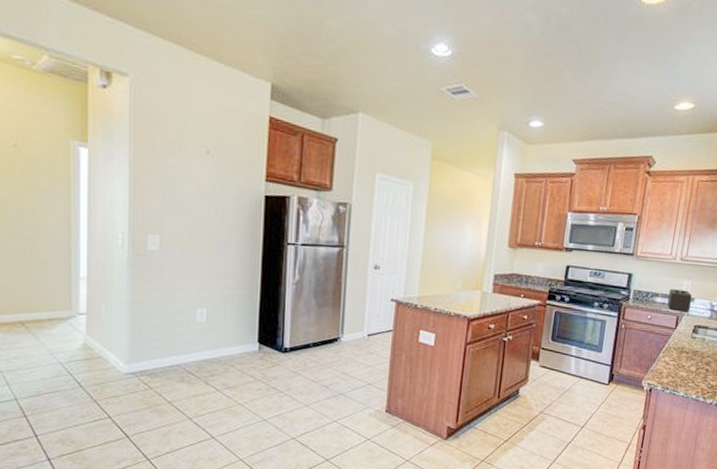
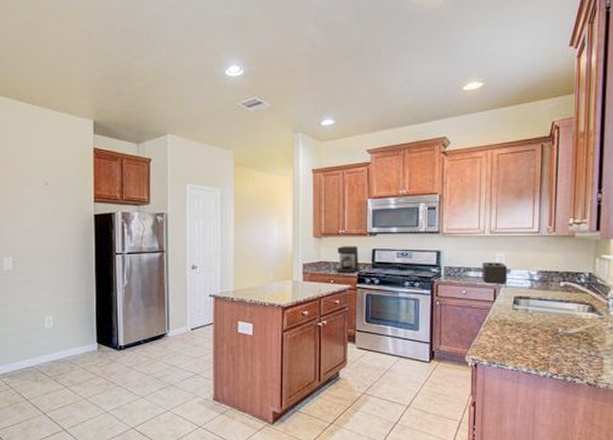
coffee maker: none [527,259,553,290] -> present [336,246,359,274]

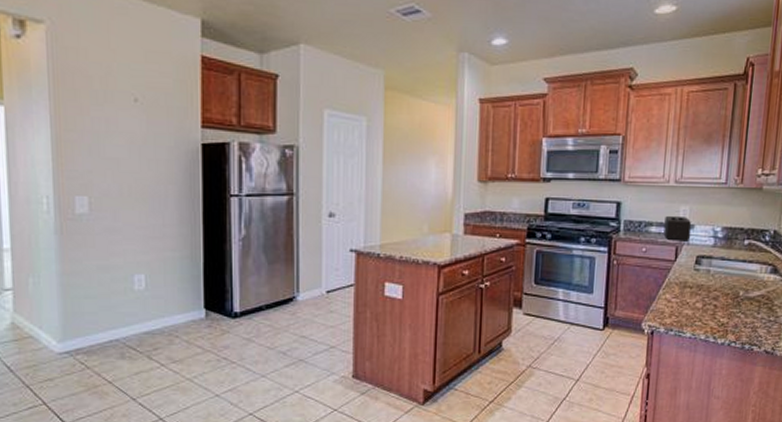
coffee maker: present [336,246,359,274] -> none [502,193,530,227]

